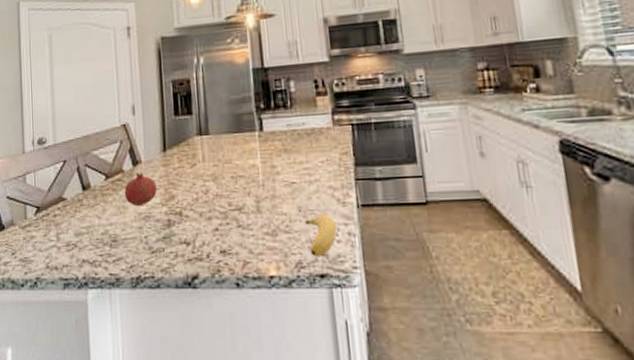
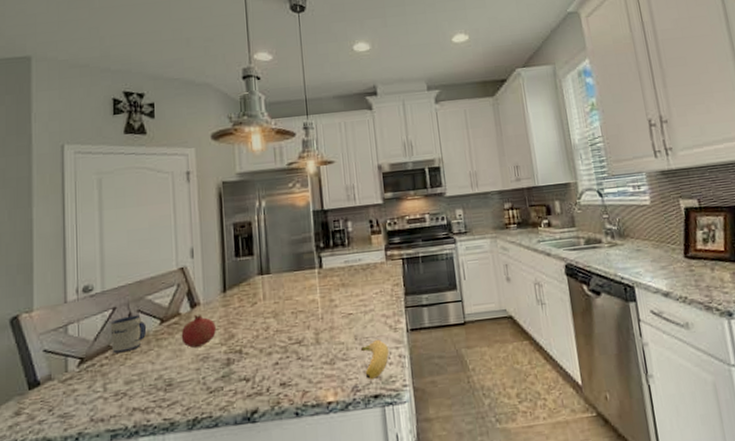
mug: none [61,169,94,205] -> present [110,315,147,354]

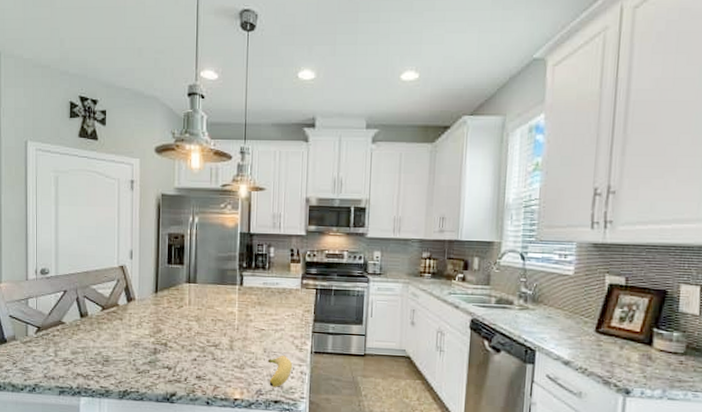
mug: present [110,315,147,354] -> none [62,299,91,329]
fruit: present [181,314,216,348] -> none [118,307,147,335]

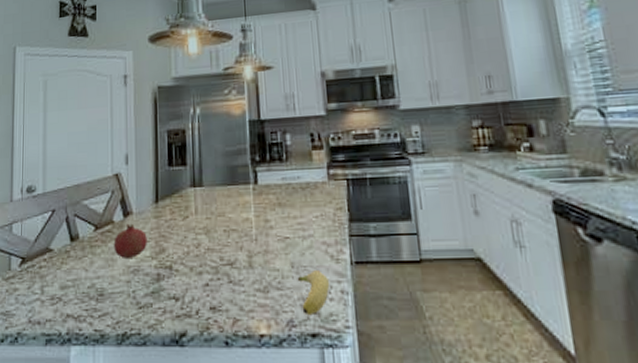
fruit: none [118,307,147,335] -> present [114,223,147,258]

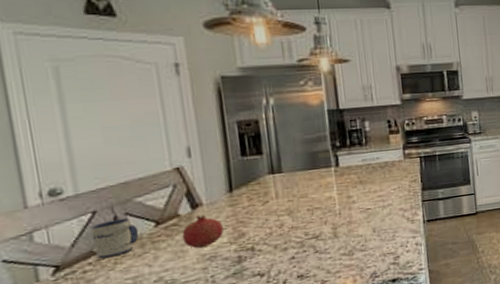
mug: none [49,219,82,257] -> present [90,218,139,259]
banana: present [297,271,330,314] -> none [378,231,407,266]

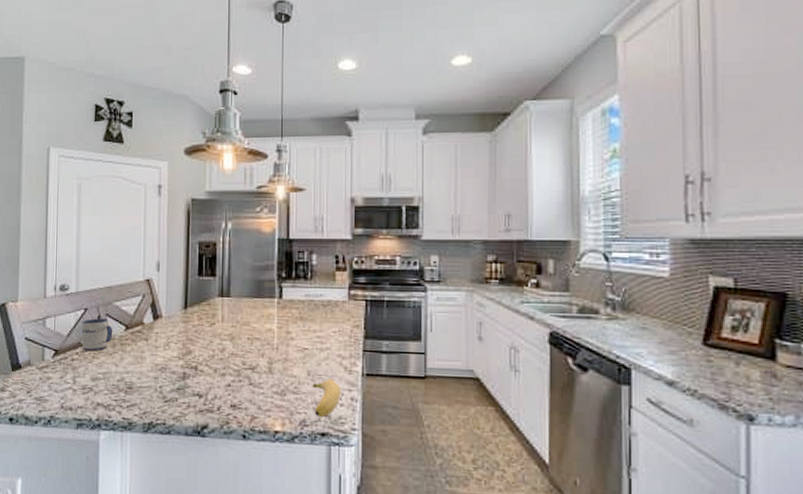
fruit: present [182,215,224,249] -> none [143,326,175,357]
banana: none [378,231,407,266] -> present [312,379,342,417]

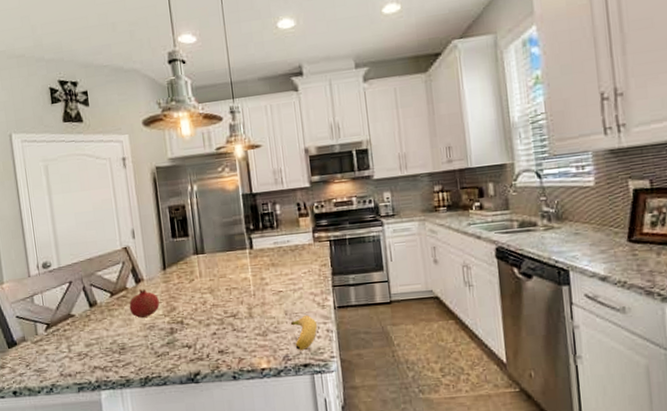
mug: present [81,318,113,352] -> none [68,288,100,321]
fruit: none [143,326,175,357] -> present [129,289,160,318]

